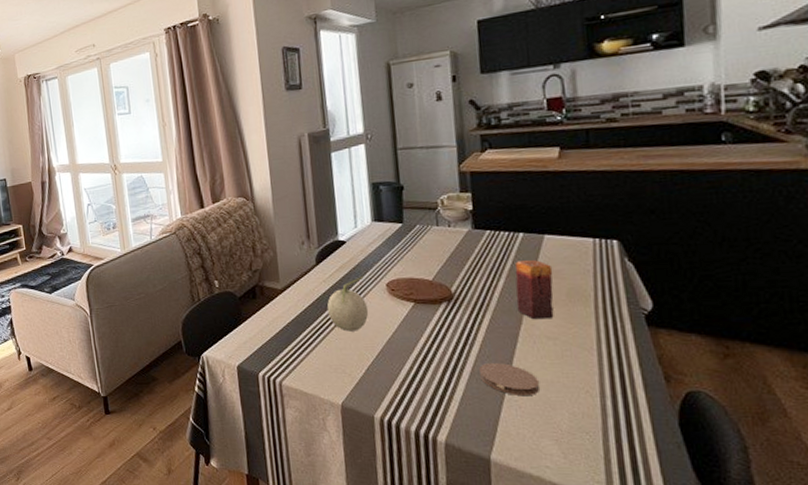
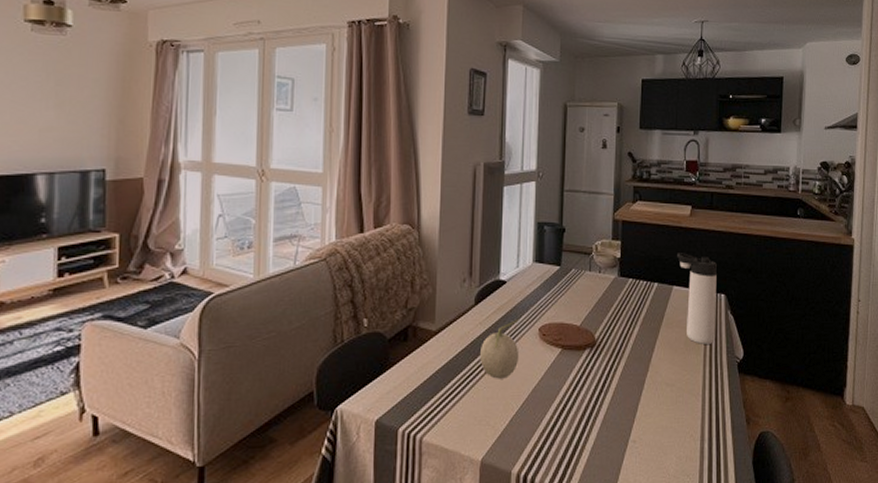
coaster: present [478,362,539,397] -> none [609,409,656,443]
candle: present [515,260,554,320] -> none [646,310,677,367]
thermos bottle: none [546,199,609,295] -> present [677,253,717,344]

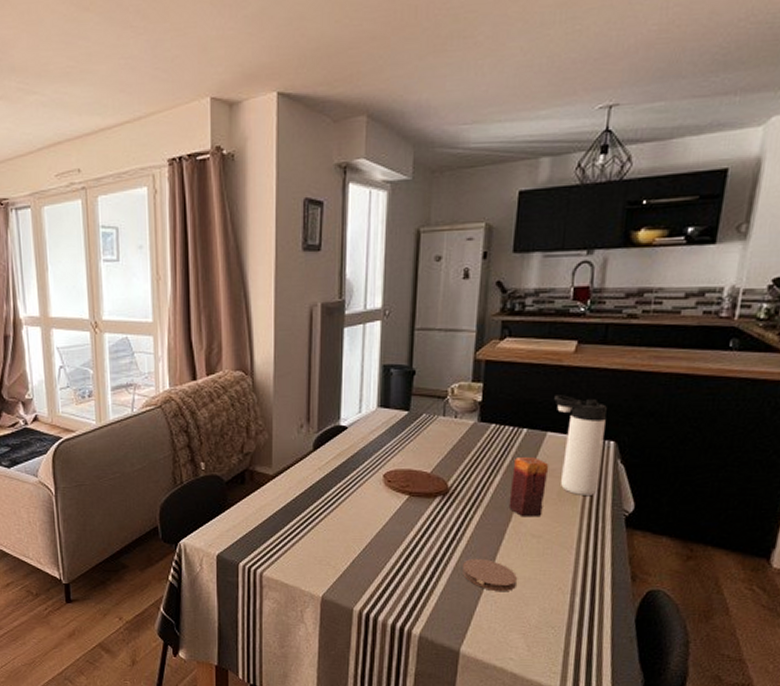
fruit: present [479,318,520,379] -> none [318,464,362,523]
coaster: none [609,409,656,443] -> present [461,558,517,592]
candle: none [646,310,677,367] -> present [508,457,549,517]

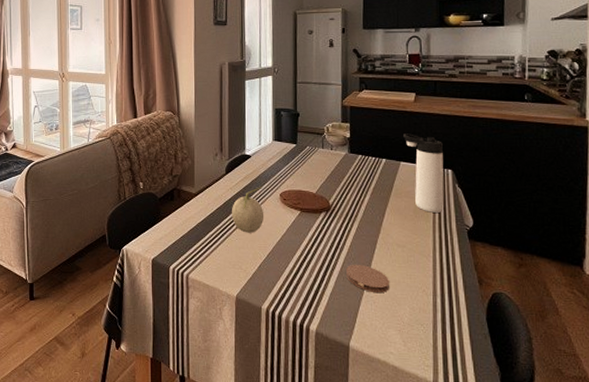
fruit: none [318,464,362,523] -> present [231,186,264,233]
candle: present [508,457,549,517] -> none [377,182,405,230]

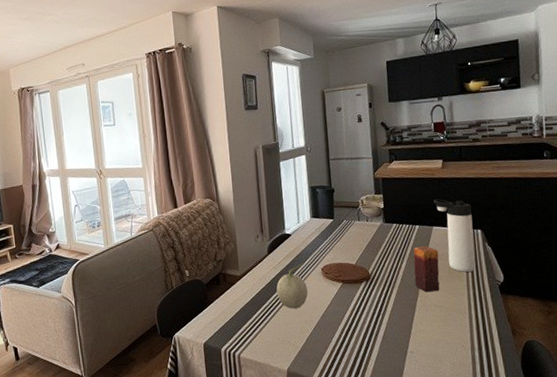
coaster: present [345,264,389,294] -> none [388,327,431,353]
candle: none [377,182,405,230] -> present [413,246,440,293]

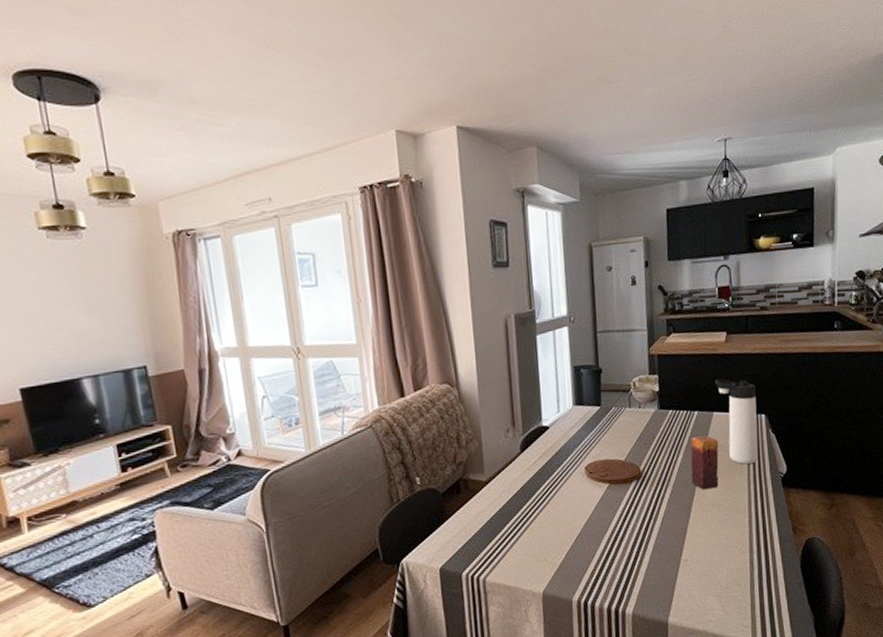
fruit: present [276,262,308,309] -> none [530,460,569,519]

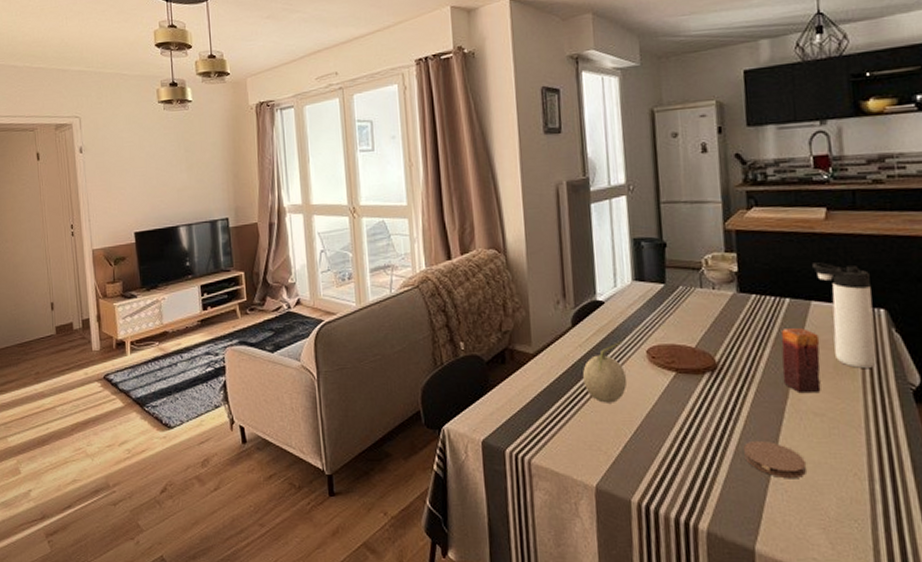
fruit: none [530,460,569,519] -> present [582,340,628,403]
coaster: none [660,532,706,561] -> present [743,440,806,479]

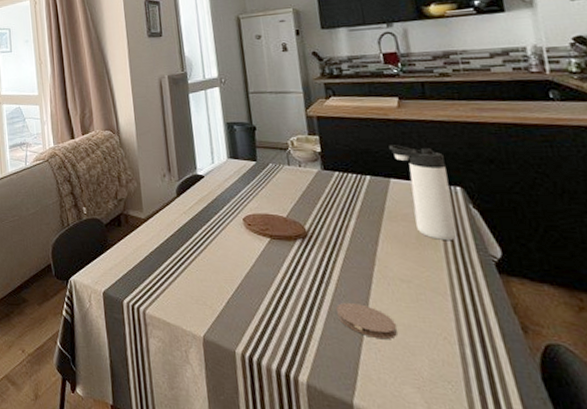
fruit: present [582,340,628,403] -> none [187,209,227,264]
candle: present [781,328,821,394] -> none [365,203,406,261]

